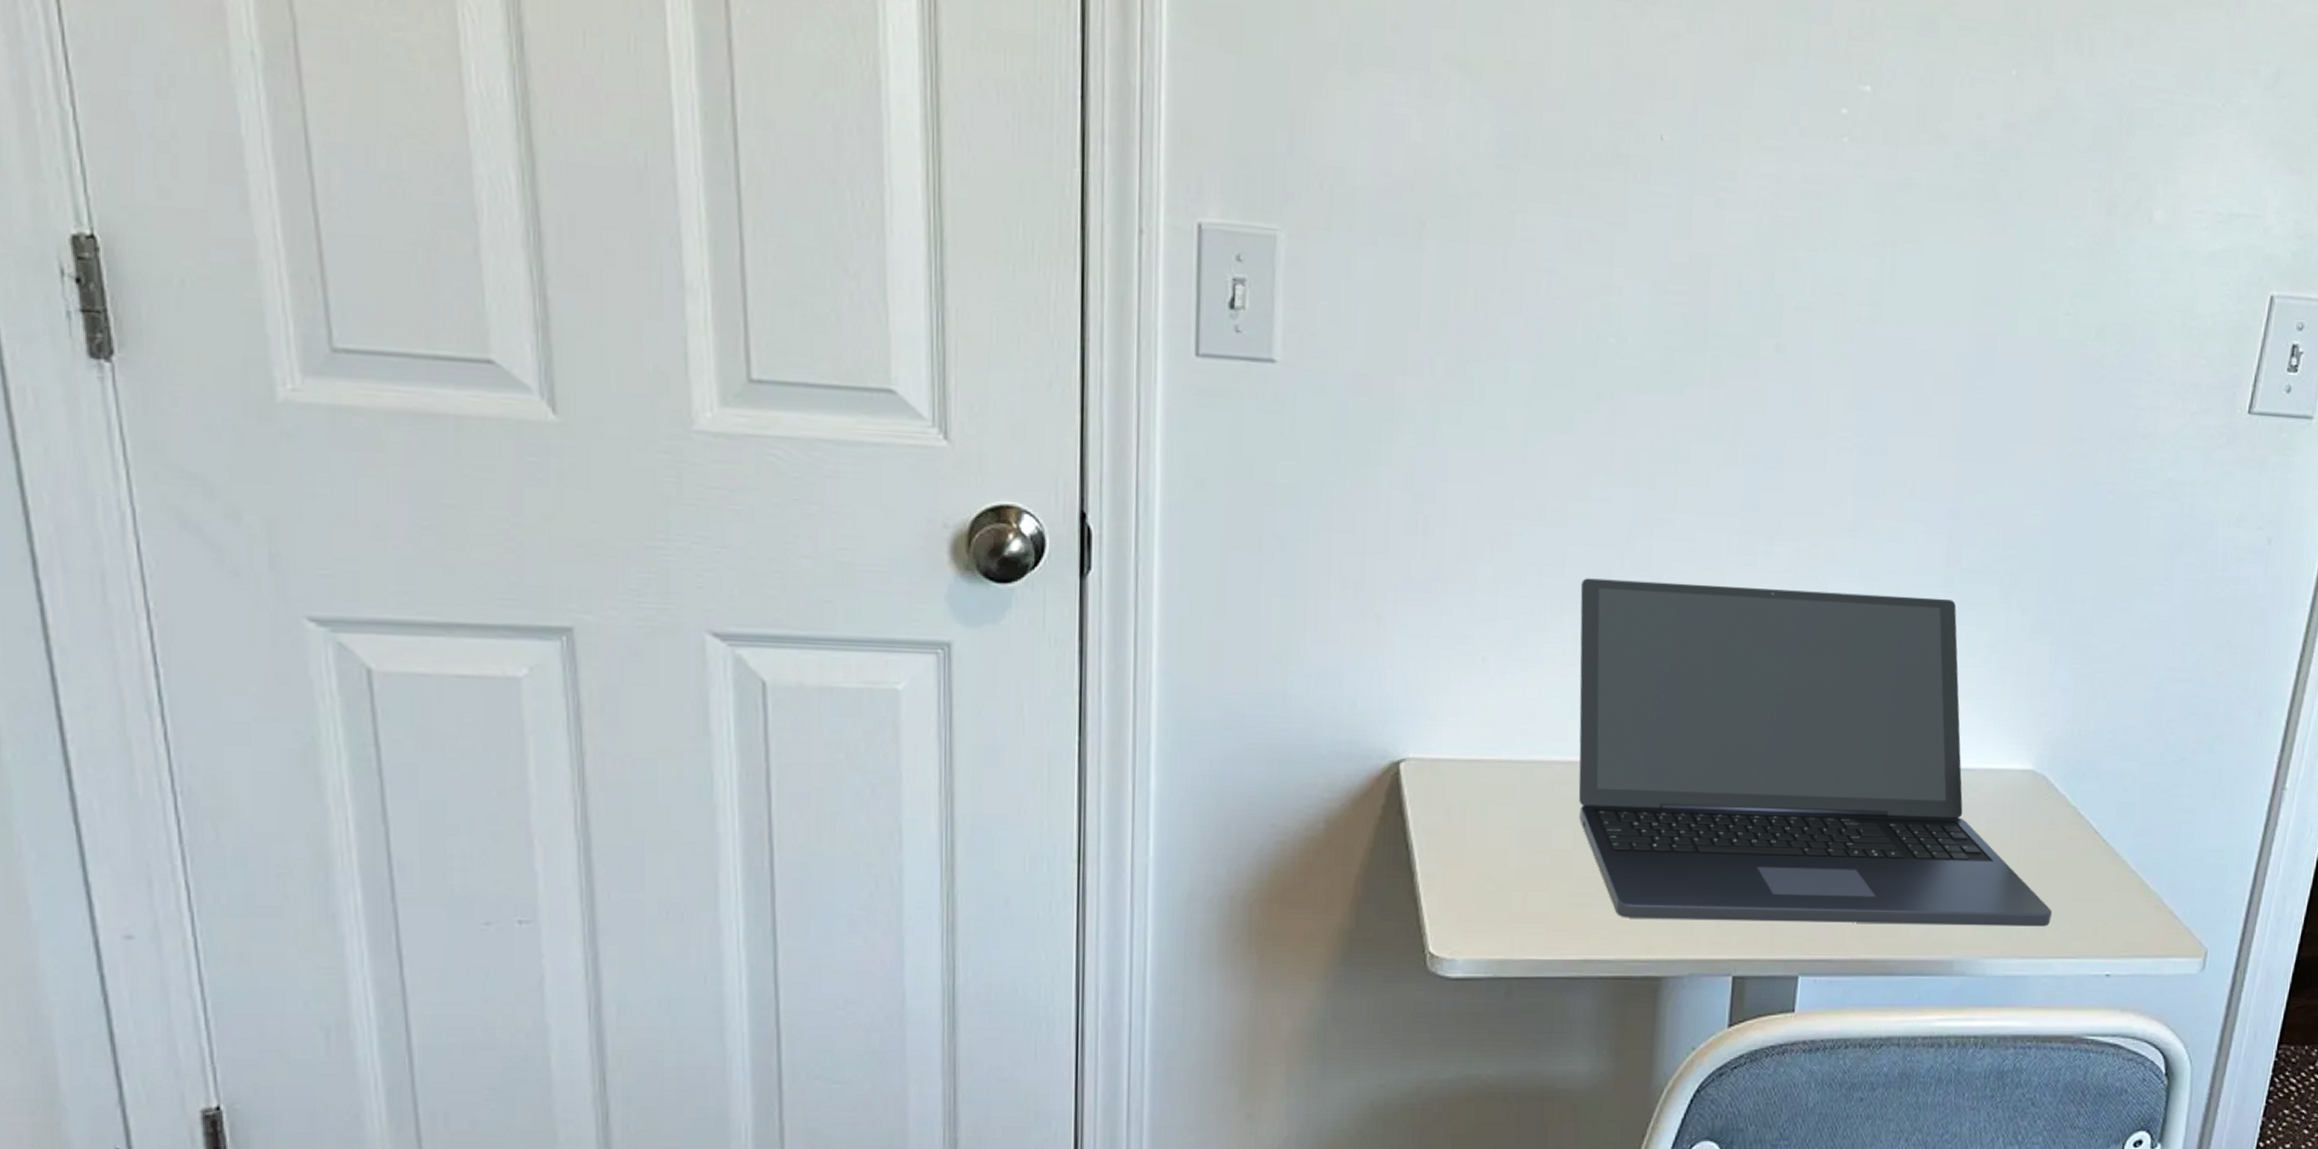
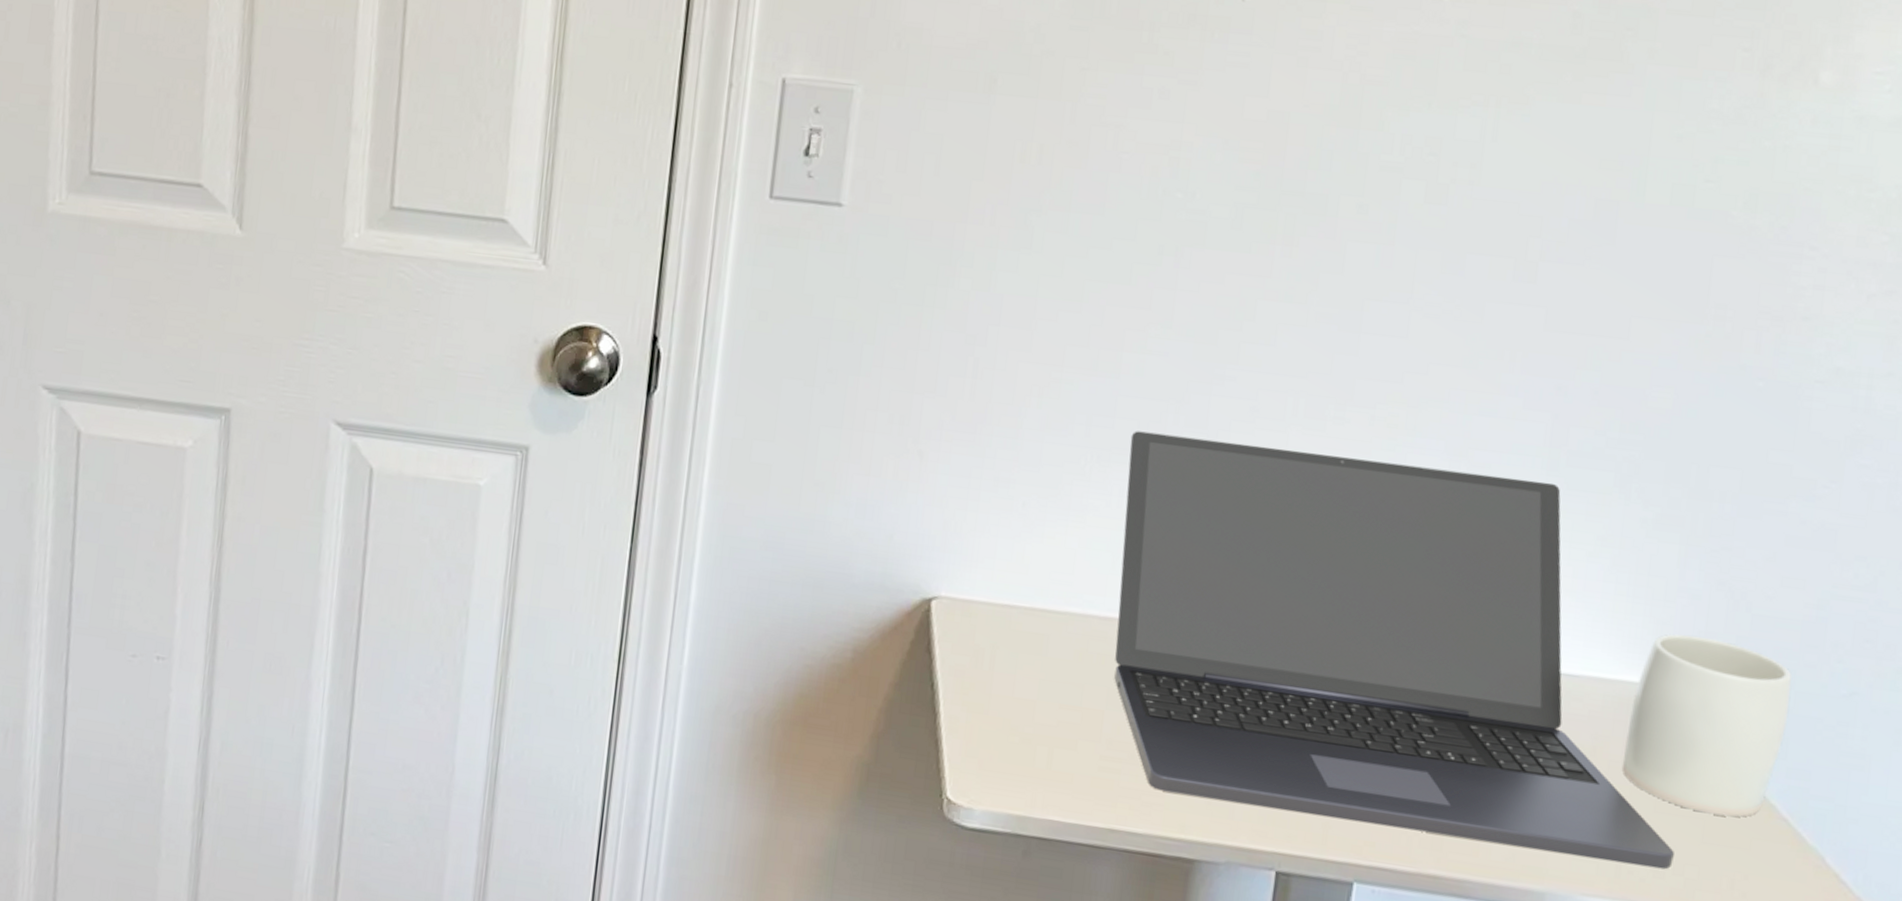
mug: none [2010,723,2138,875] -> present [1622,634,1792,817]

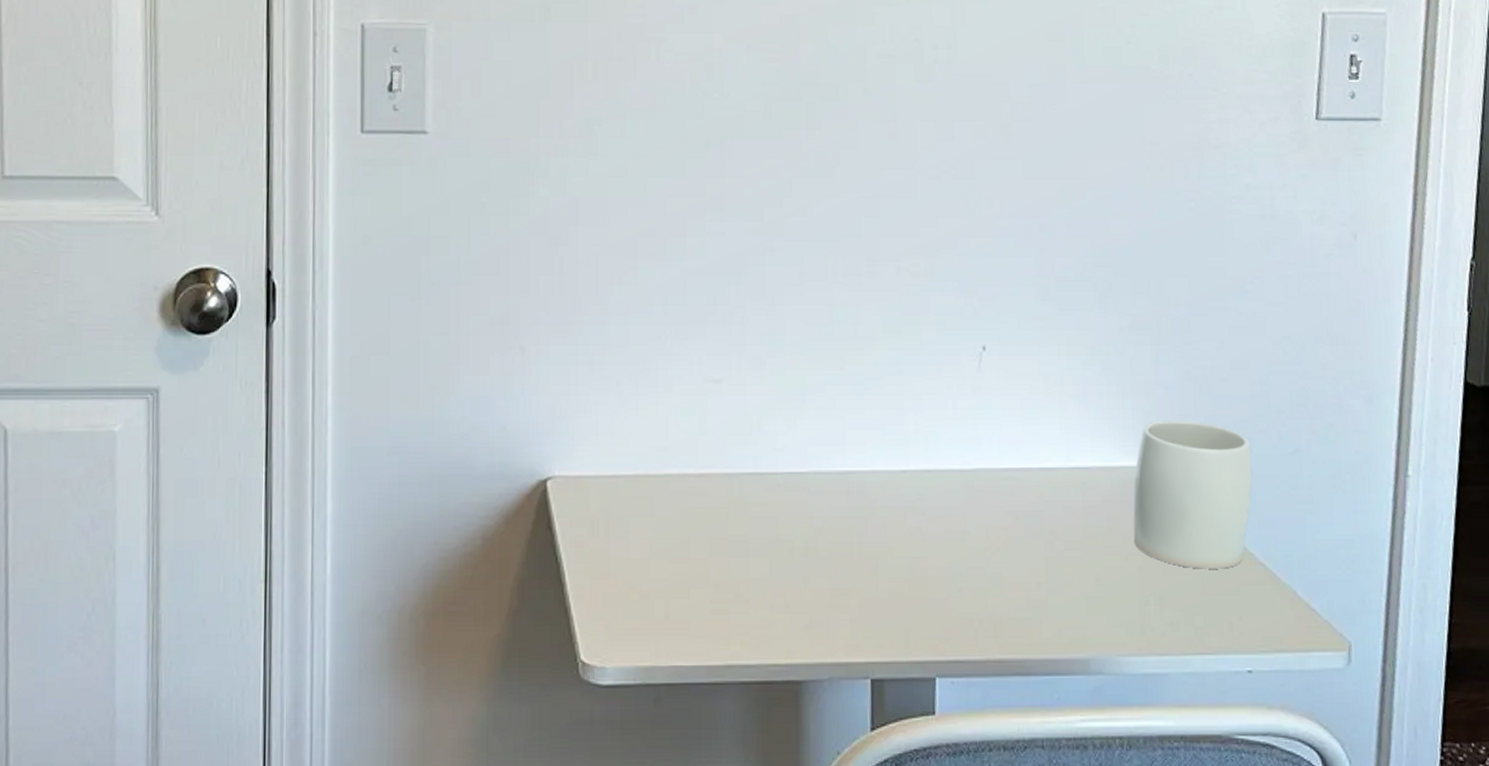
laptop: present [1114,431,1674,870] -> none [702,304,1184,624]

